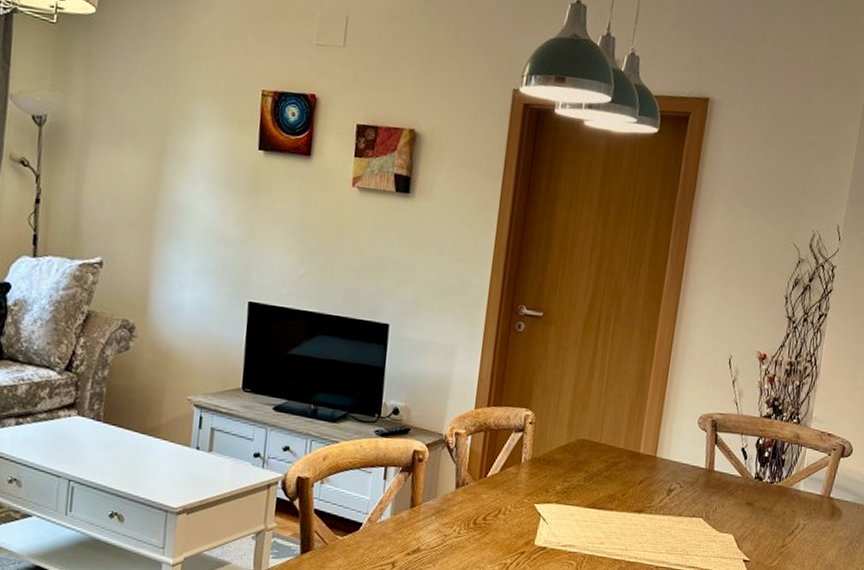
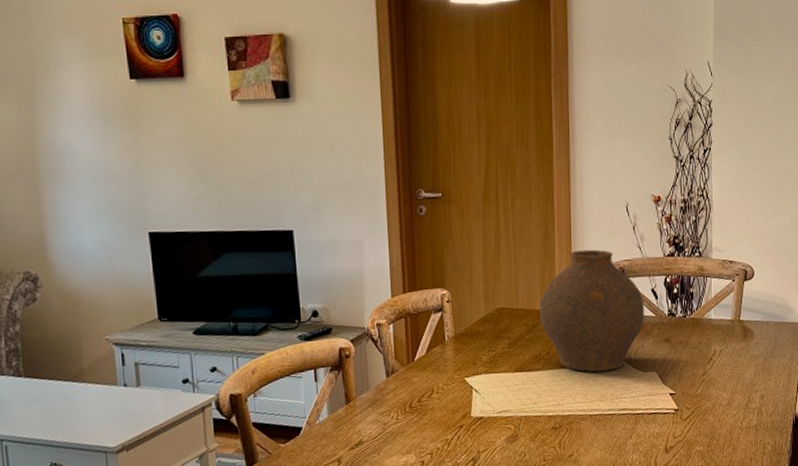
vase: none [621,394,732,525] -> present [540,249,645,372]

